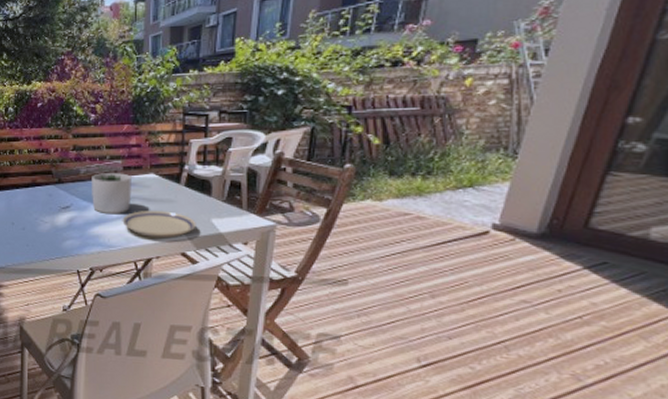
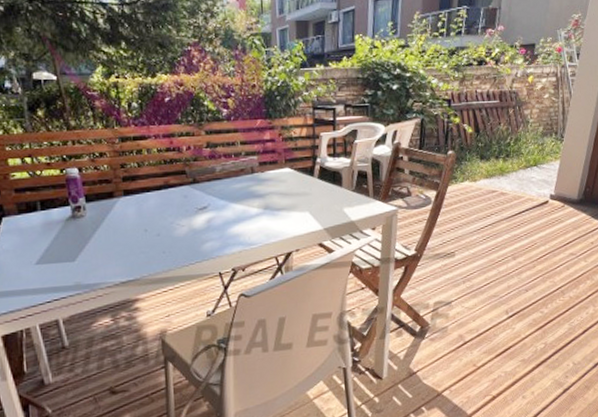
planter: present [92,173,132,213] -> none [228,169,269,211]
plate: present [122,211,196,239] -> none [261,204,331,232]

